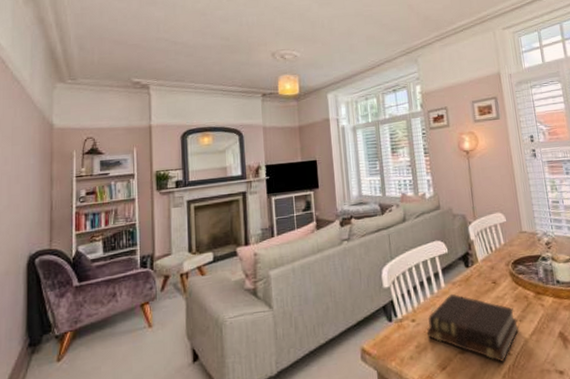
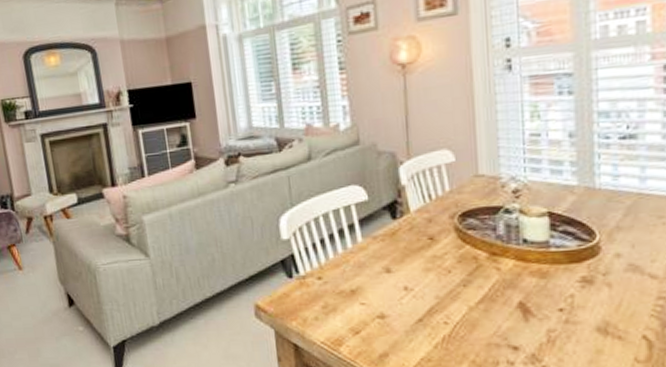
bible: present [427,293,519,363] -> none [337,249,460,332]

